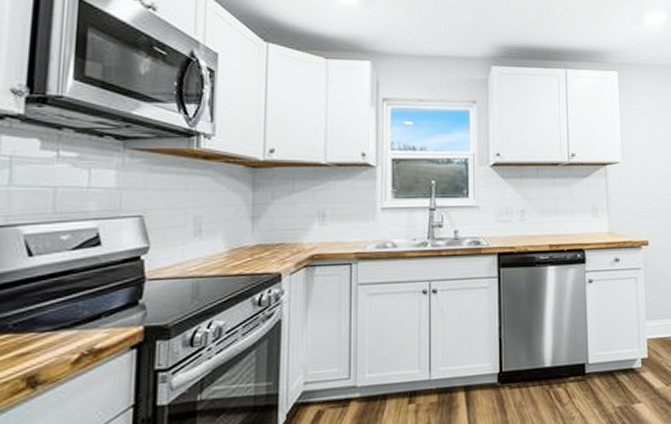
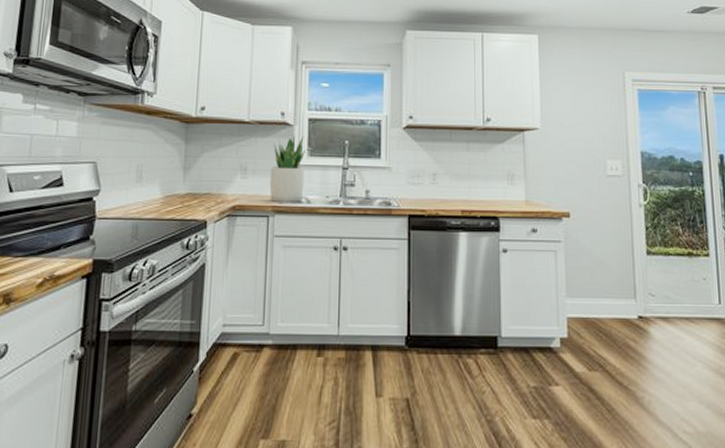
planter: none [351,177,391,249] -> present [269,135,307,203]

